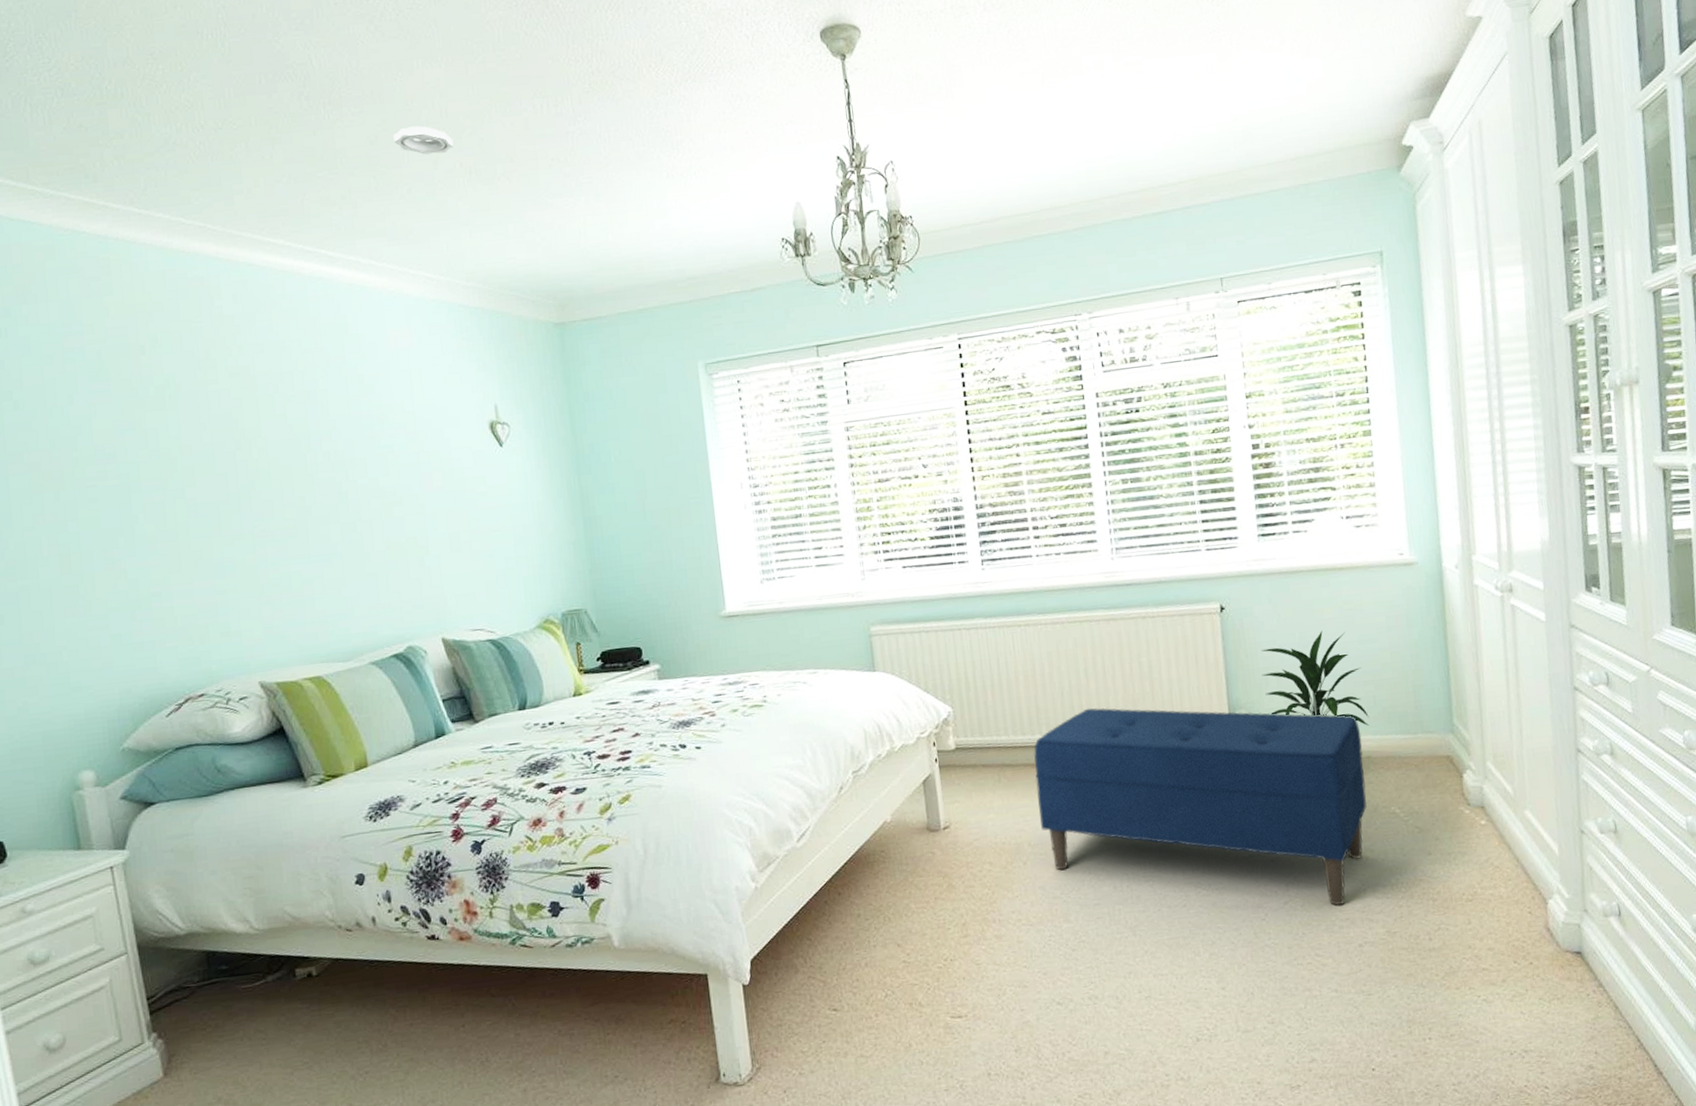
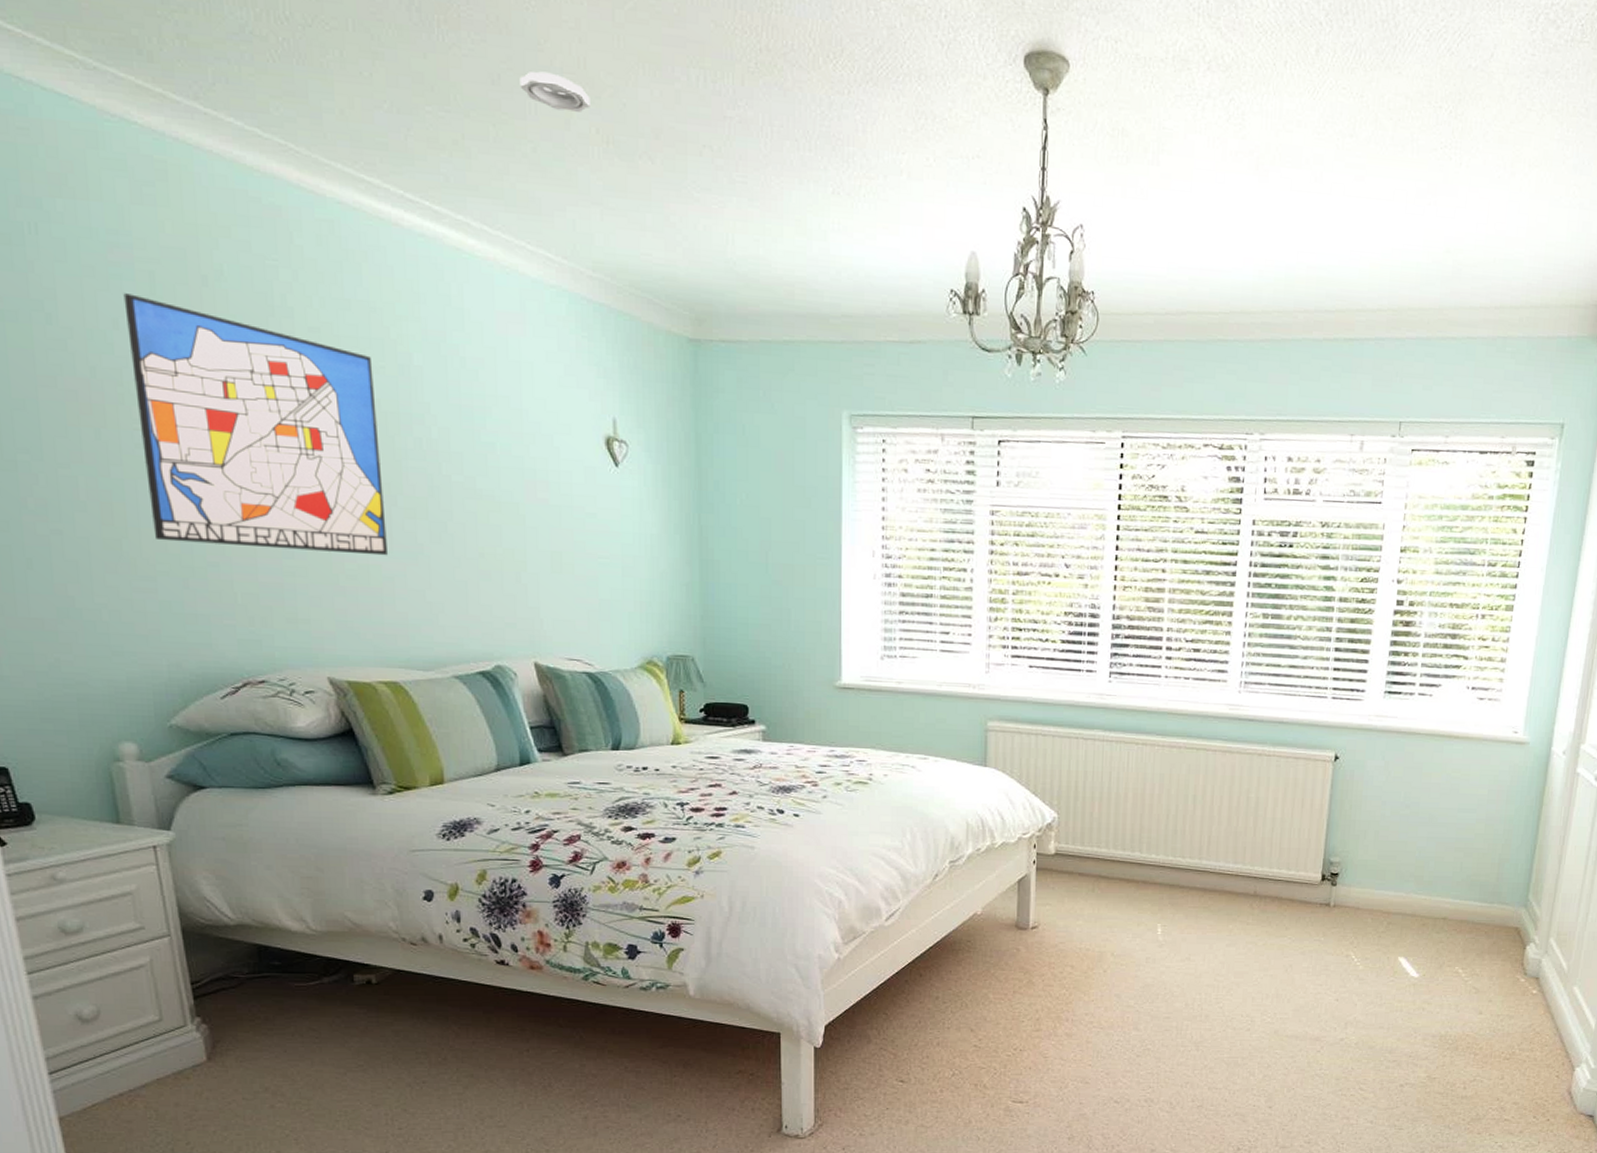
wall art: none [76,372,306,581] -> present [123,293,387,556]
bench: present [1034,707,1368,907] -> none [1126,834,1443,1049]
indoor plant: present [1261,630,1369,726] -> none [1361,793,1456,889]

